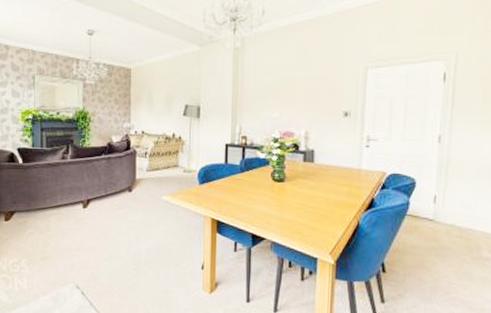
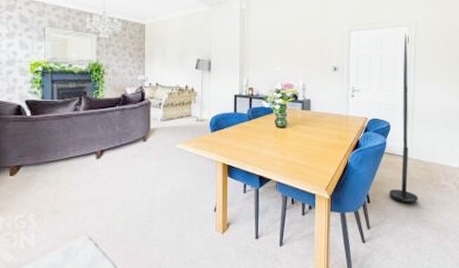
umbrella: none [411,70,450,276] -> present [389,34,418,203]

